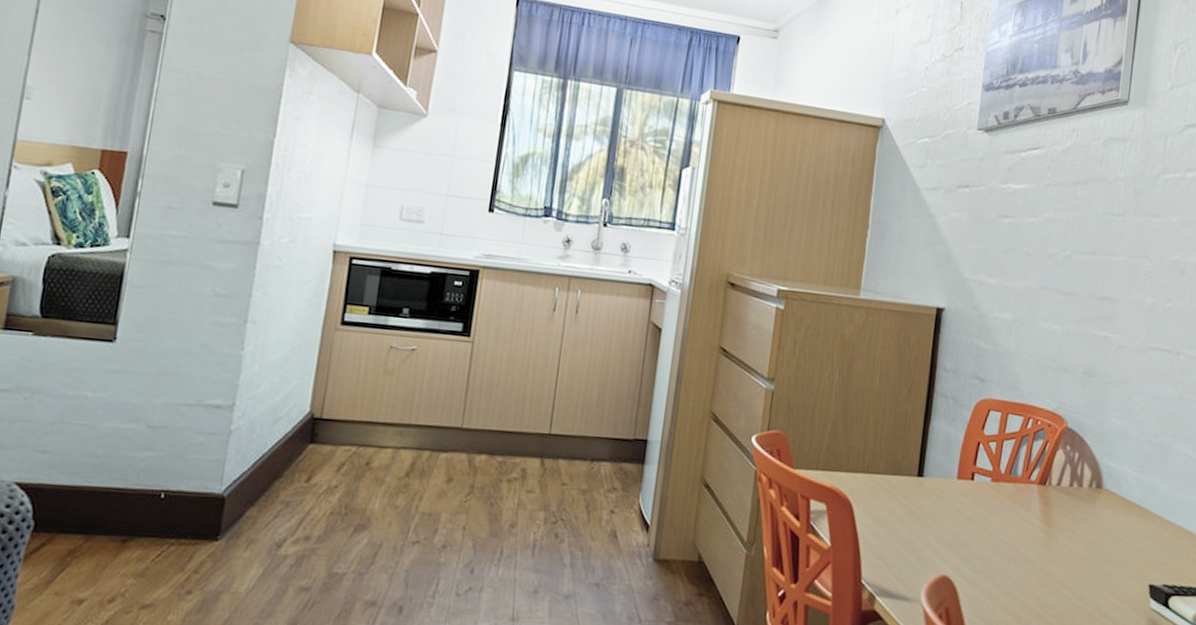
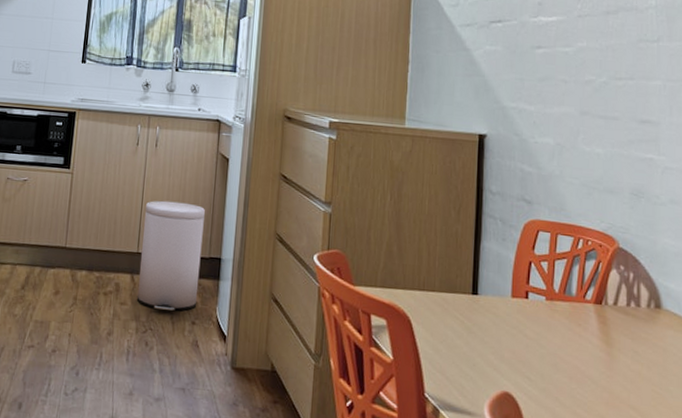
pedal bin: none [546,375,631,500] -> present [136,200,205,312]

